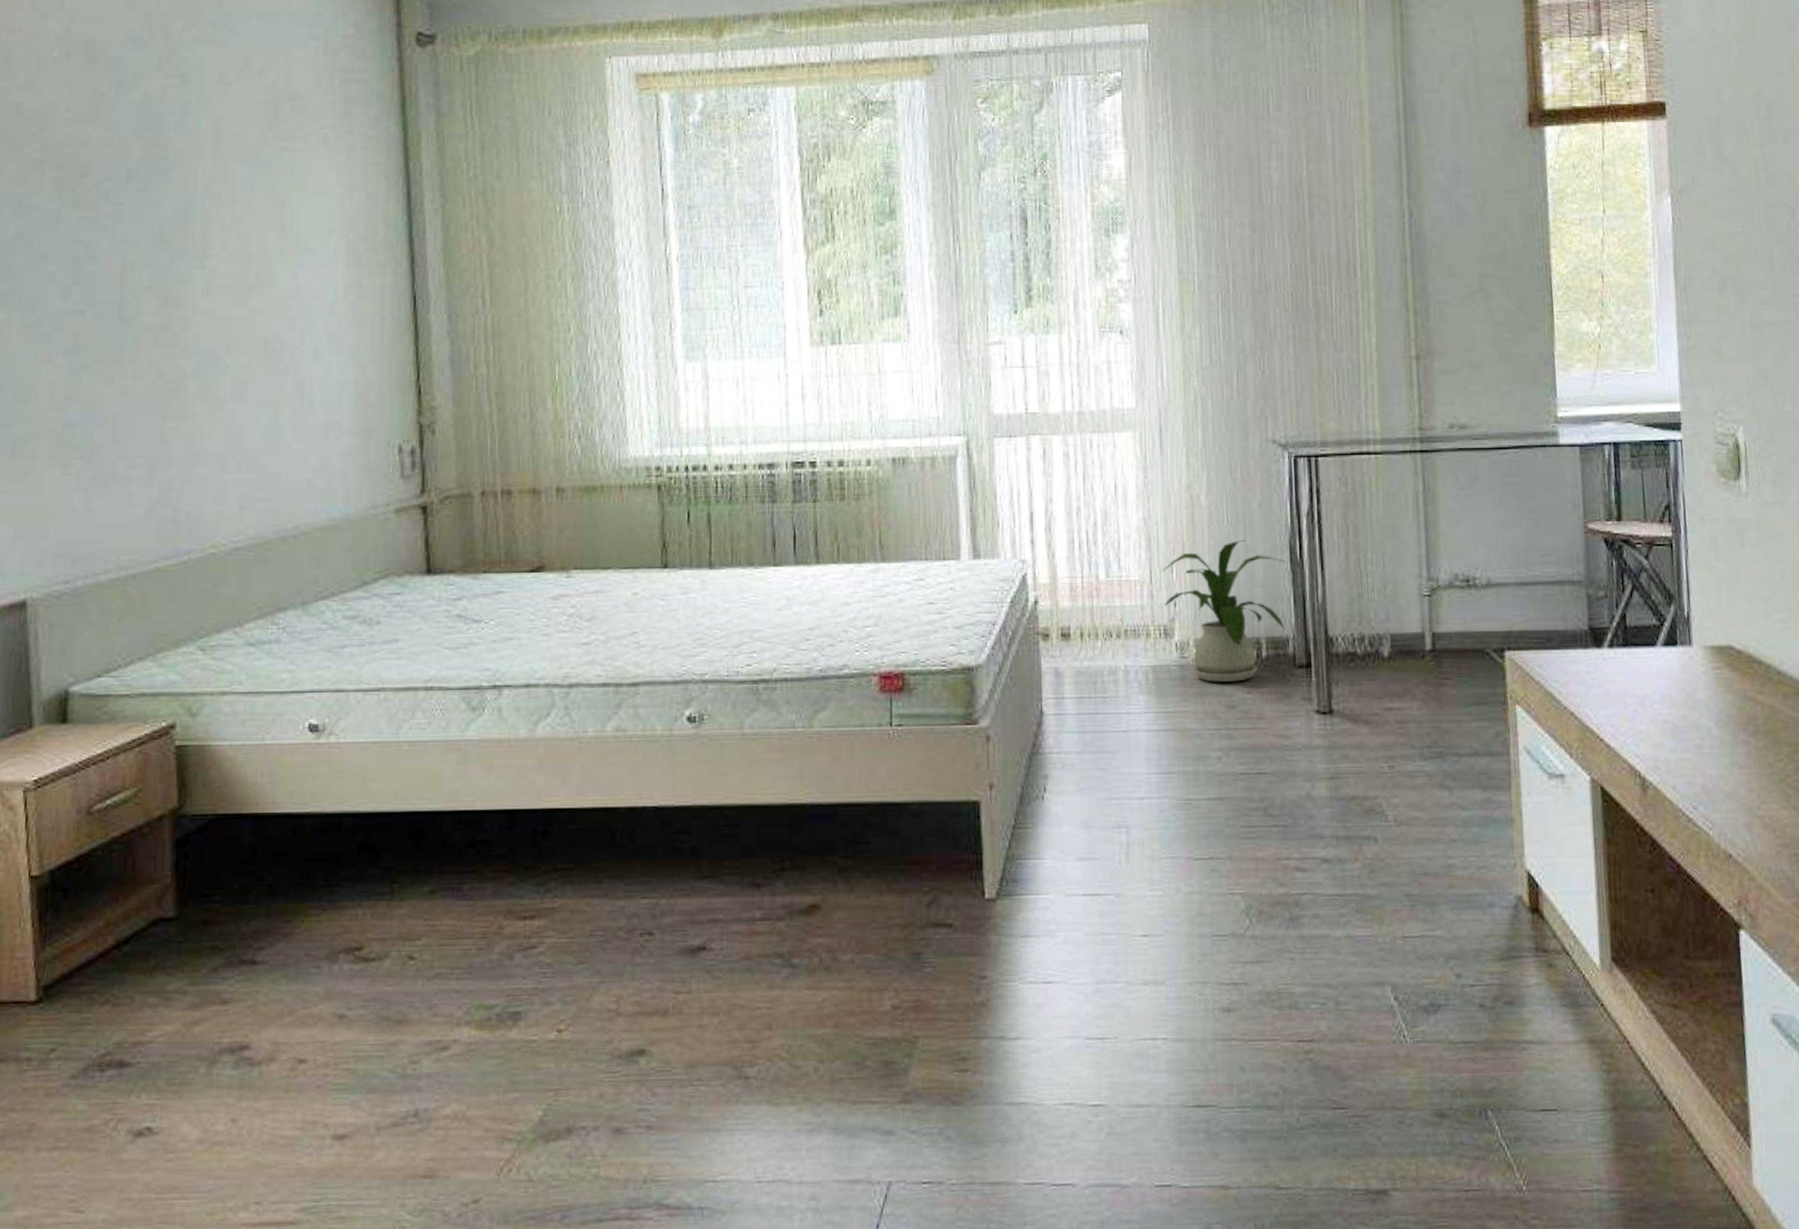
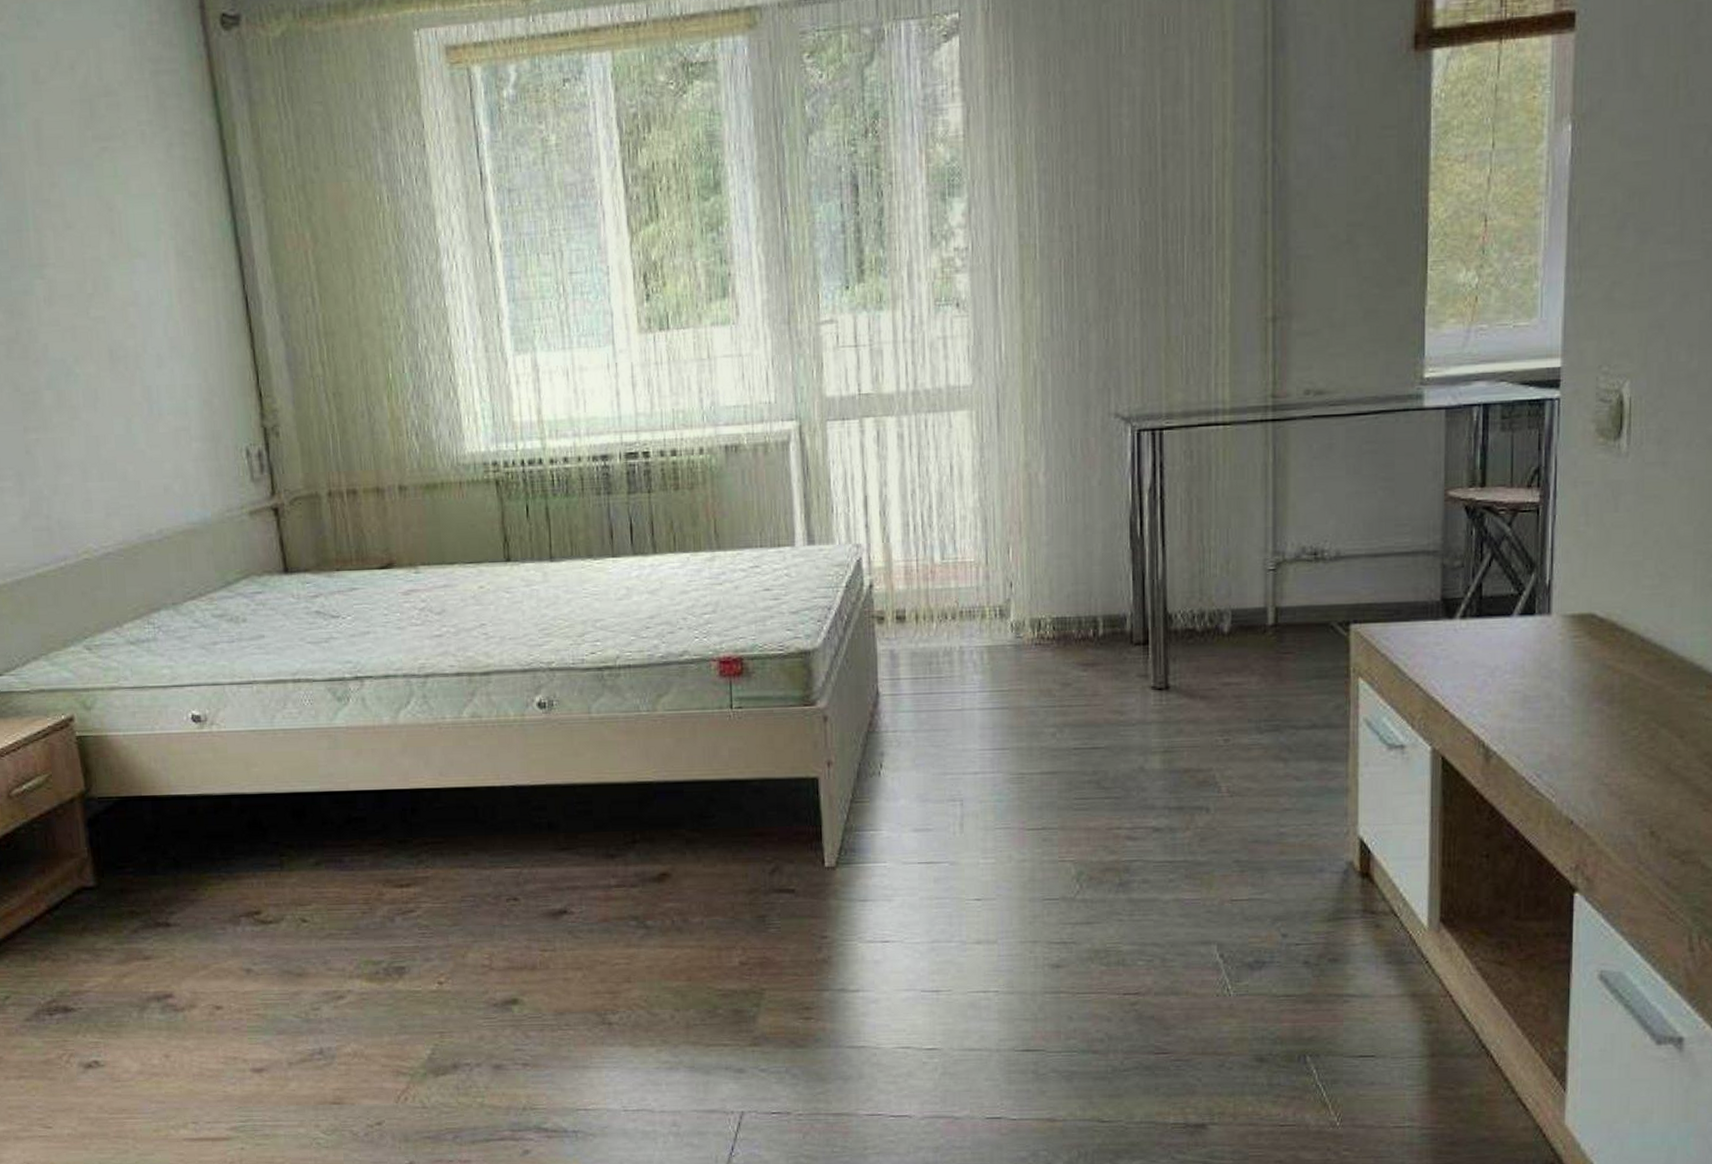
house plant: present [1161,539,1287,682] -> none [997,518,1127,661]

